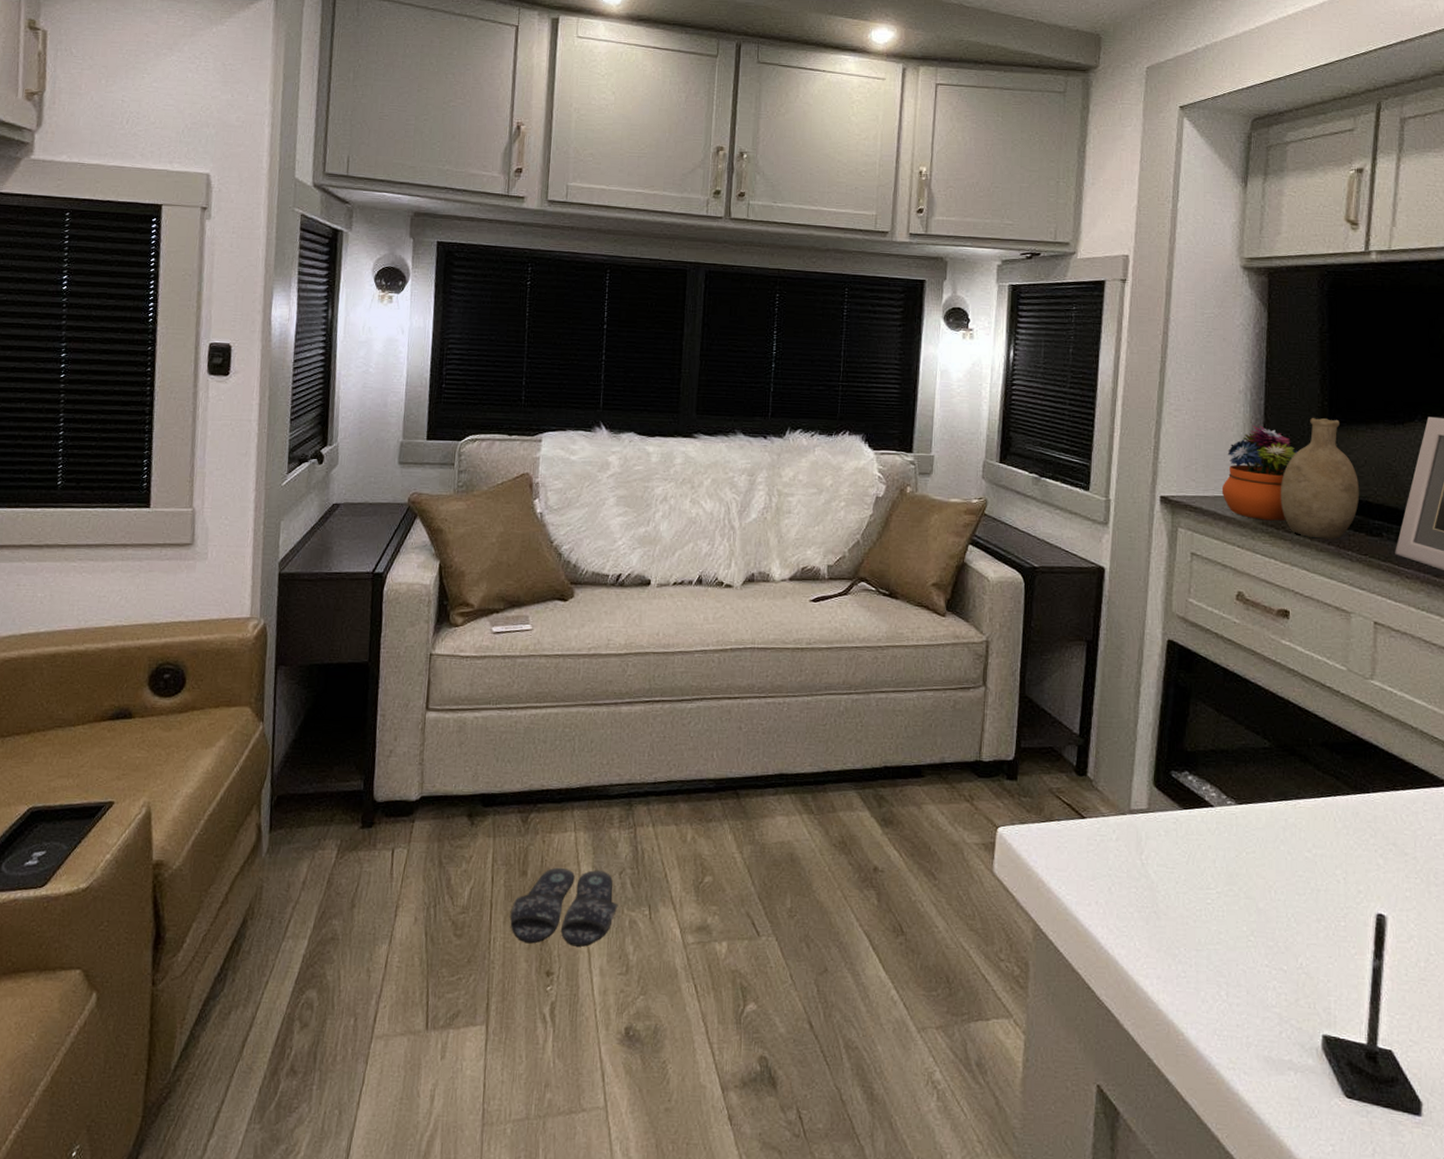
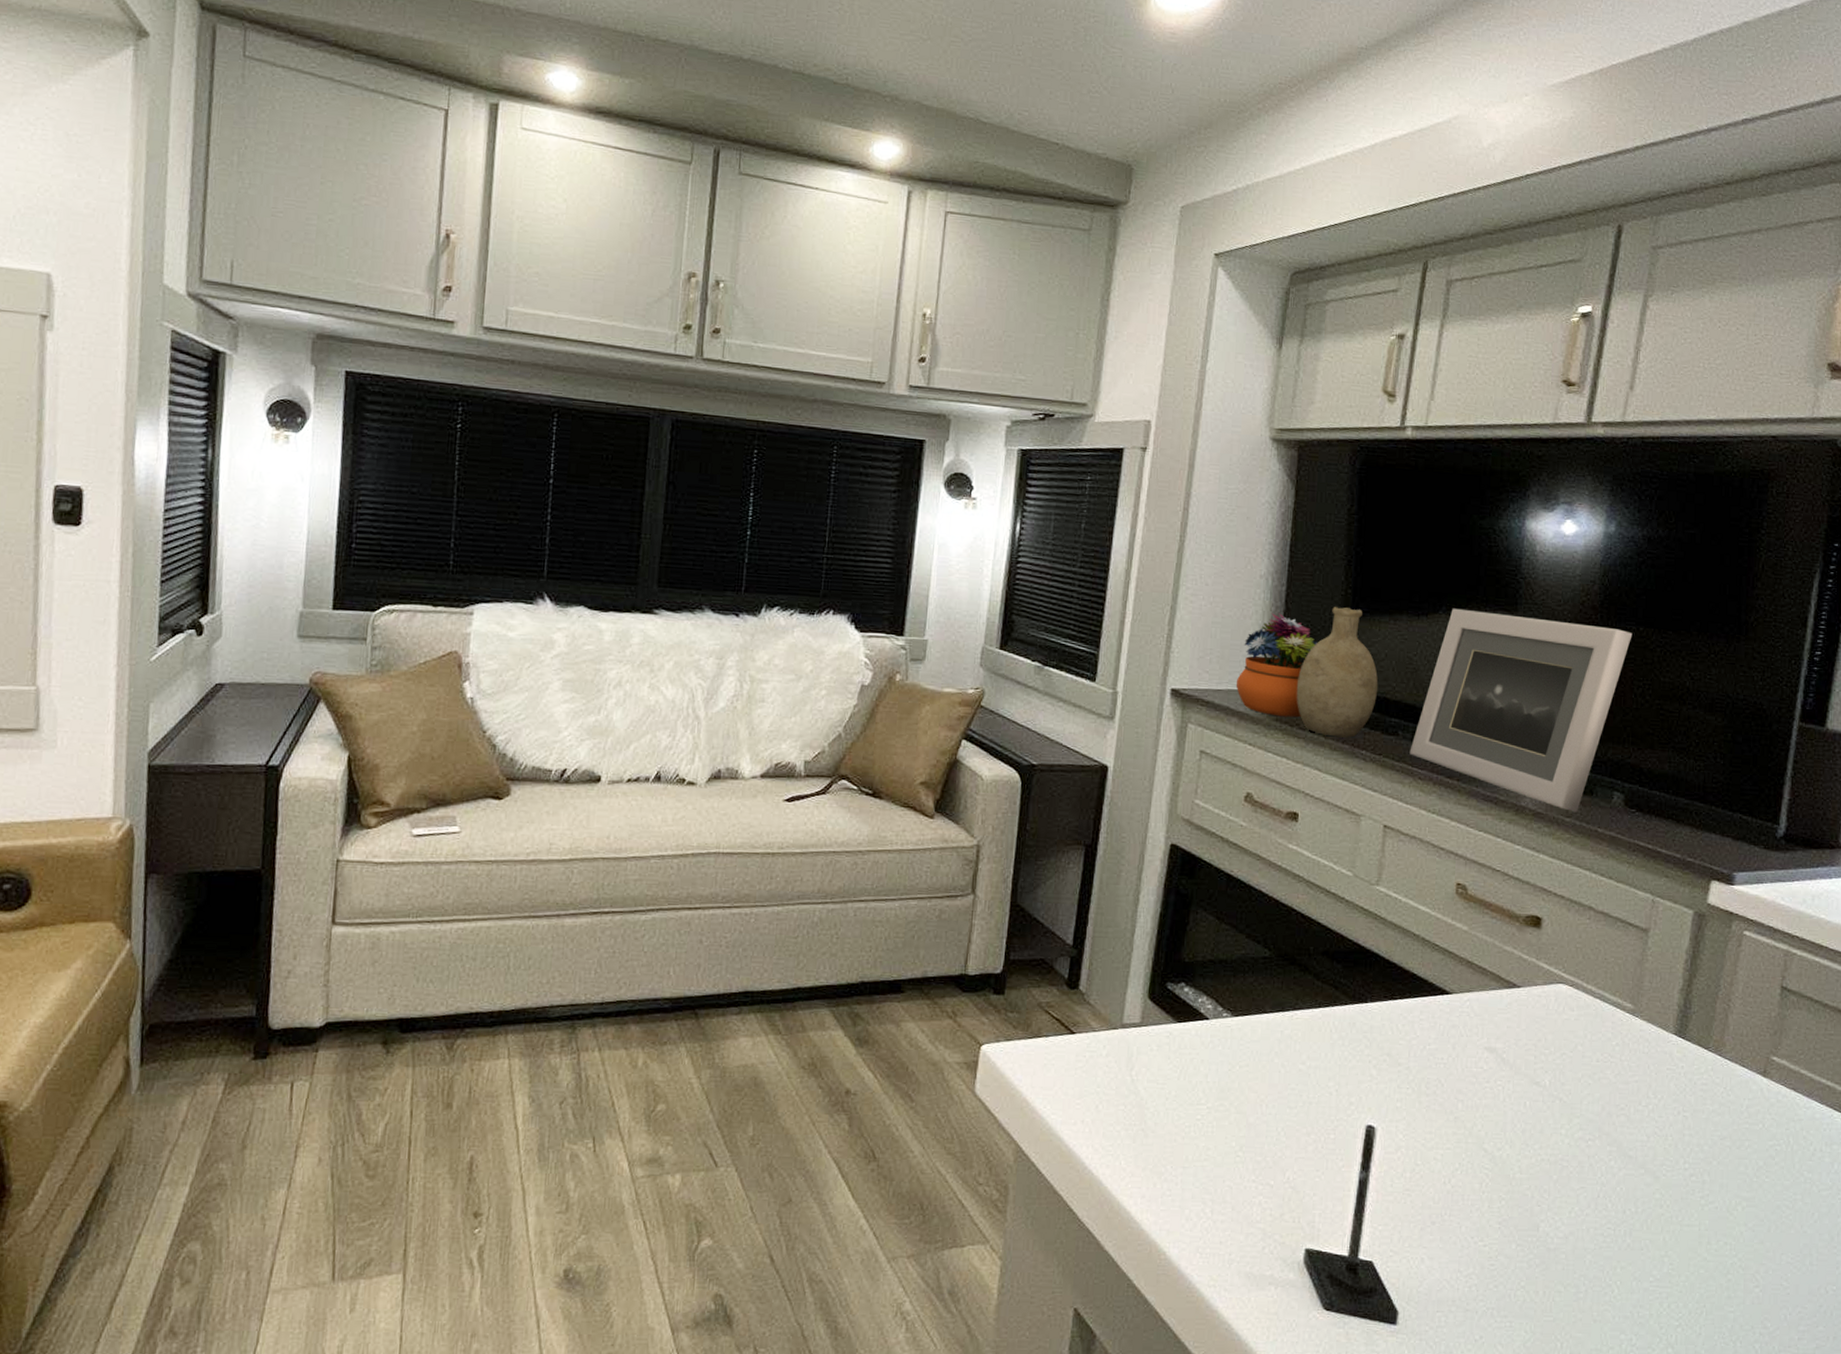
slippers: present [510,867,618,947] -> none [432,1098,558,1184]

